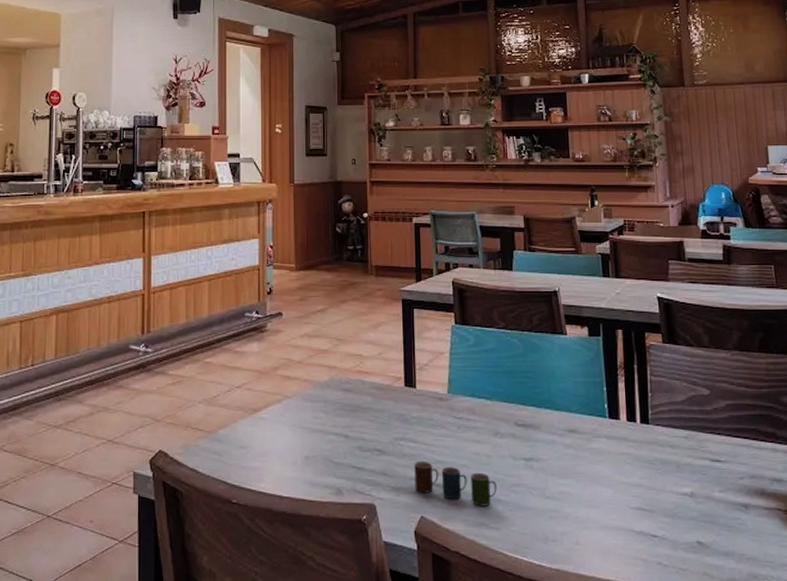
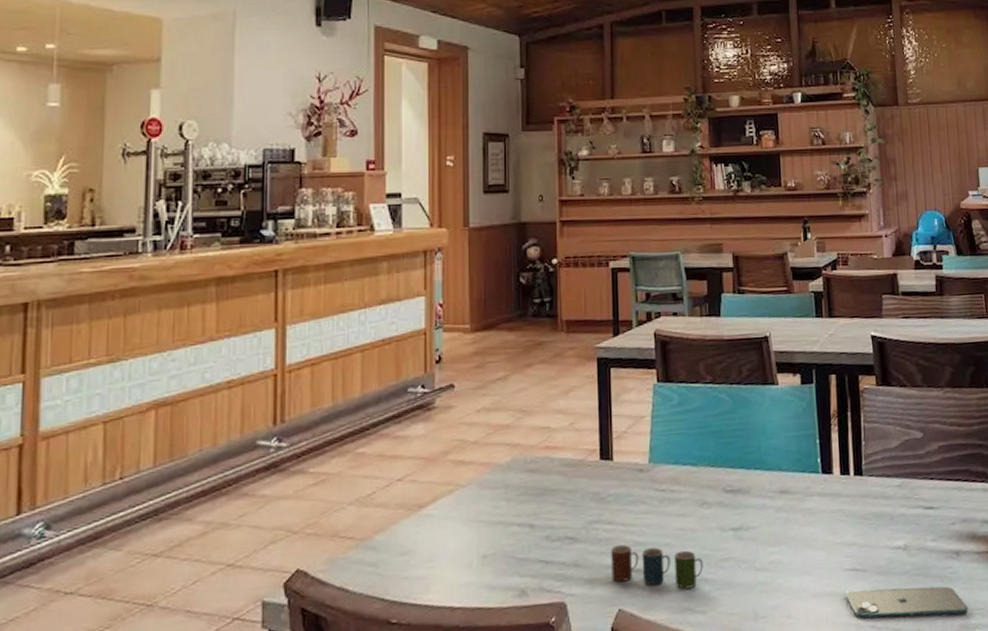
smartphone: none [632,528,757,564] -> present [846,586,968,619]

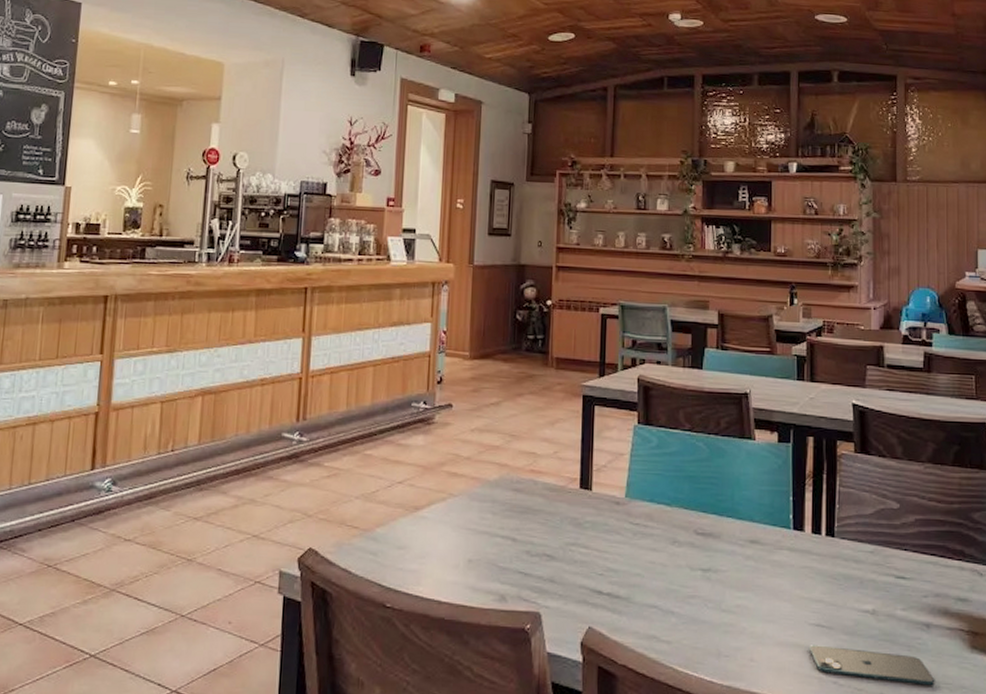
cup: present [611,544,703,590] -> none [584,568,671,618]

